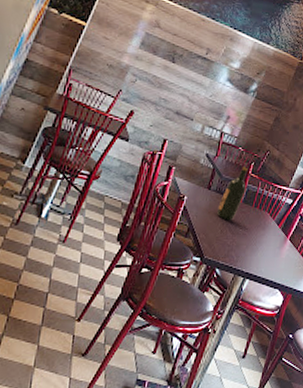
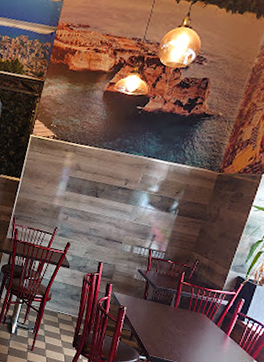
wine bottle: present [217,167,248,221] -> none [156,277,180,324]

